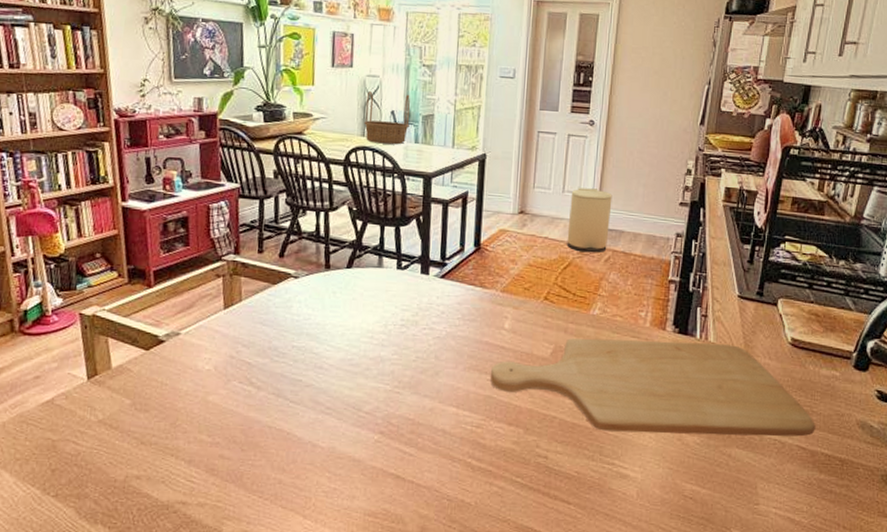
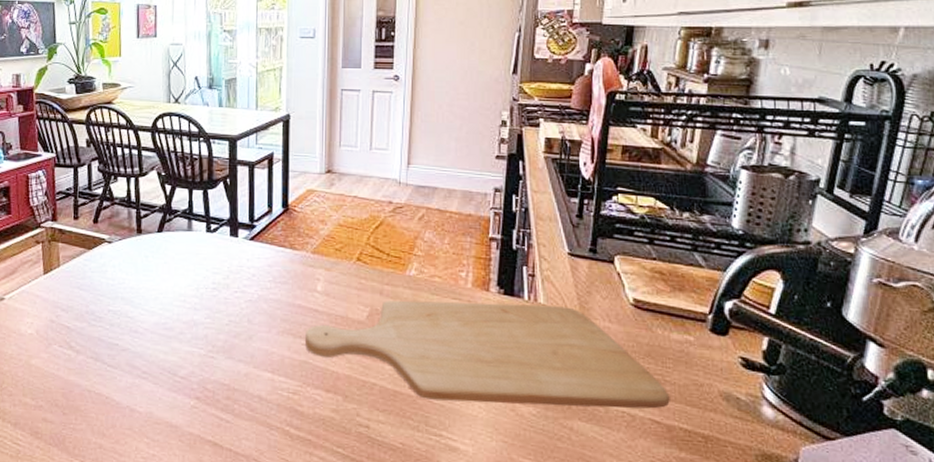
basket: present [364,91,410,145] -> none [169,59,213,109]
pedal bin: present [567,187,612,253] -> none [377,144,423,211]

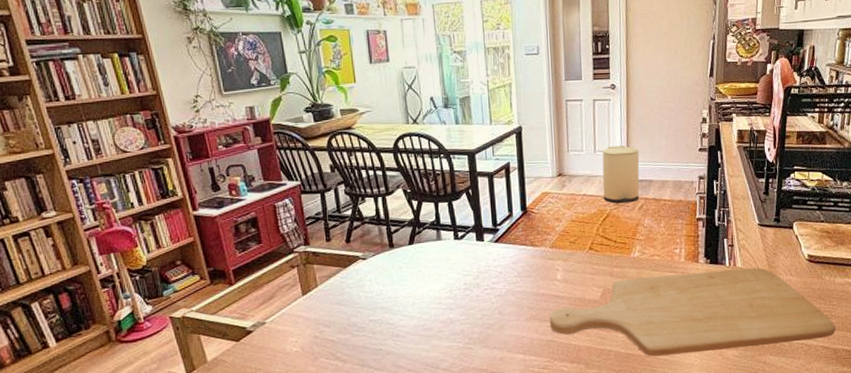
pedal bin: none [377,144,423,211] -> present [602,145,640,204]

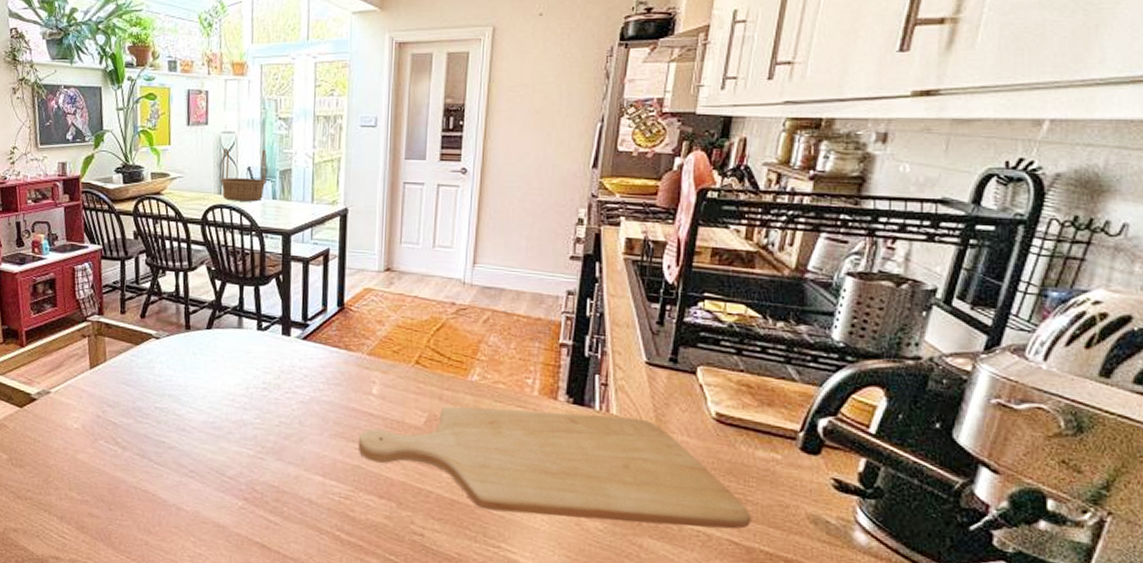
basket: none [405,80,449,129] -> present [221,148,267,202]
pedal bin: present [602,145,640,204] -> none [439,242,490,313]

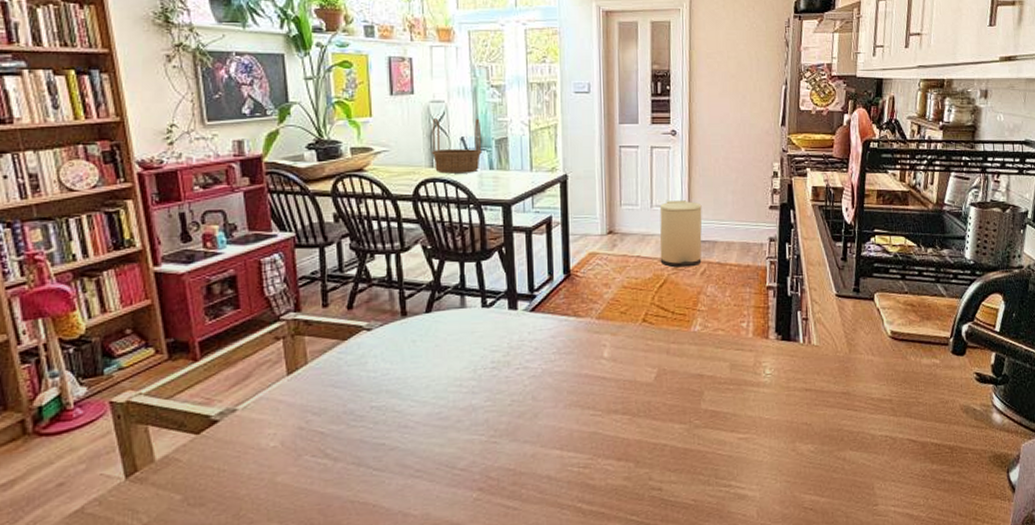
chopping board: present [359,406,751,529] -> none [594,345,923,453]
pedal bin: none [439,242,490,313] -> present [659,200,702,268]

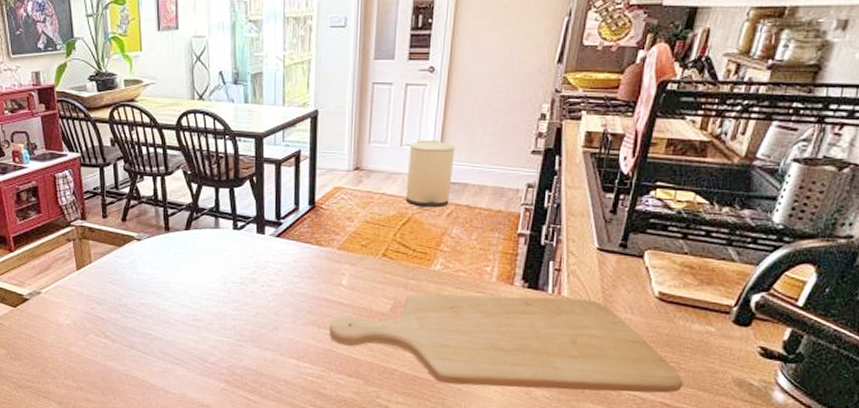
basket: present [432,118,482,174] -> none [193,53,238,106]
chopping board: none [594,345,923,453] -> present [330,294,683,393]

